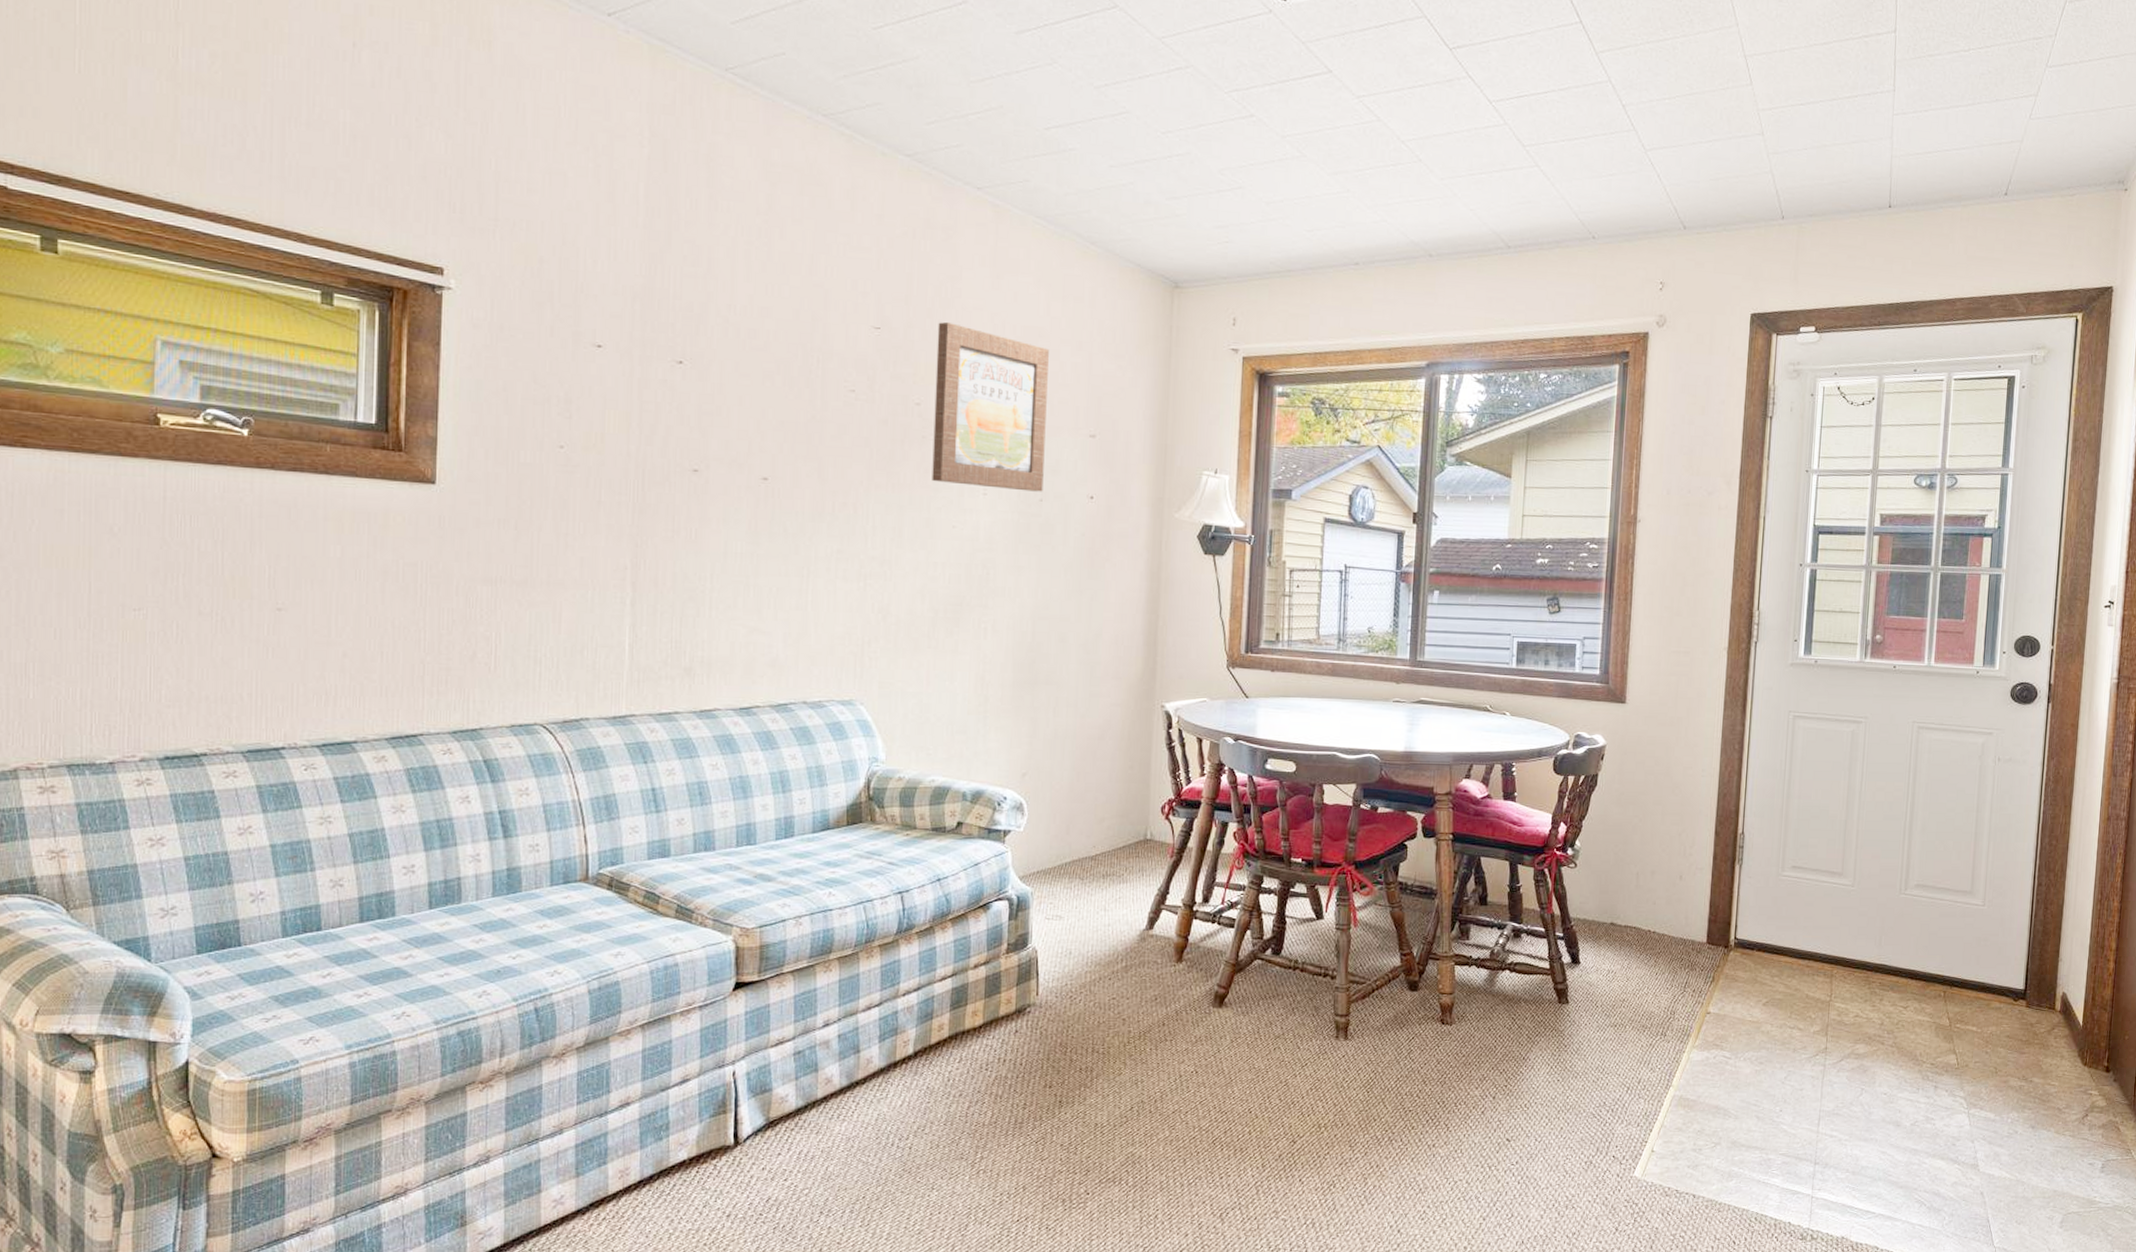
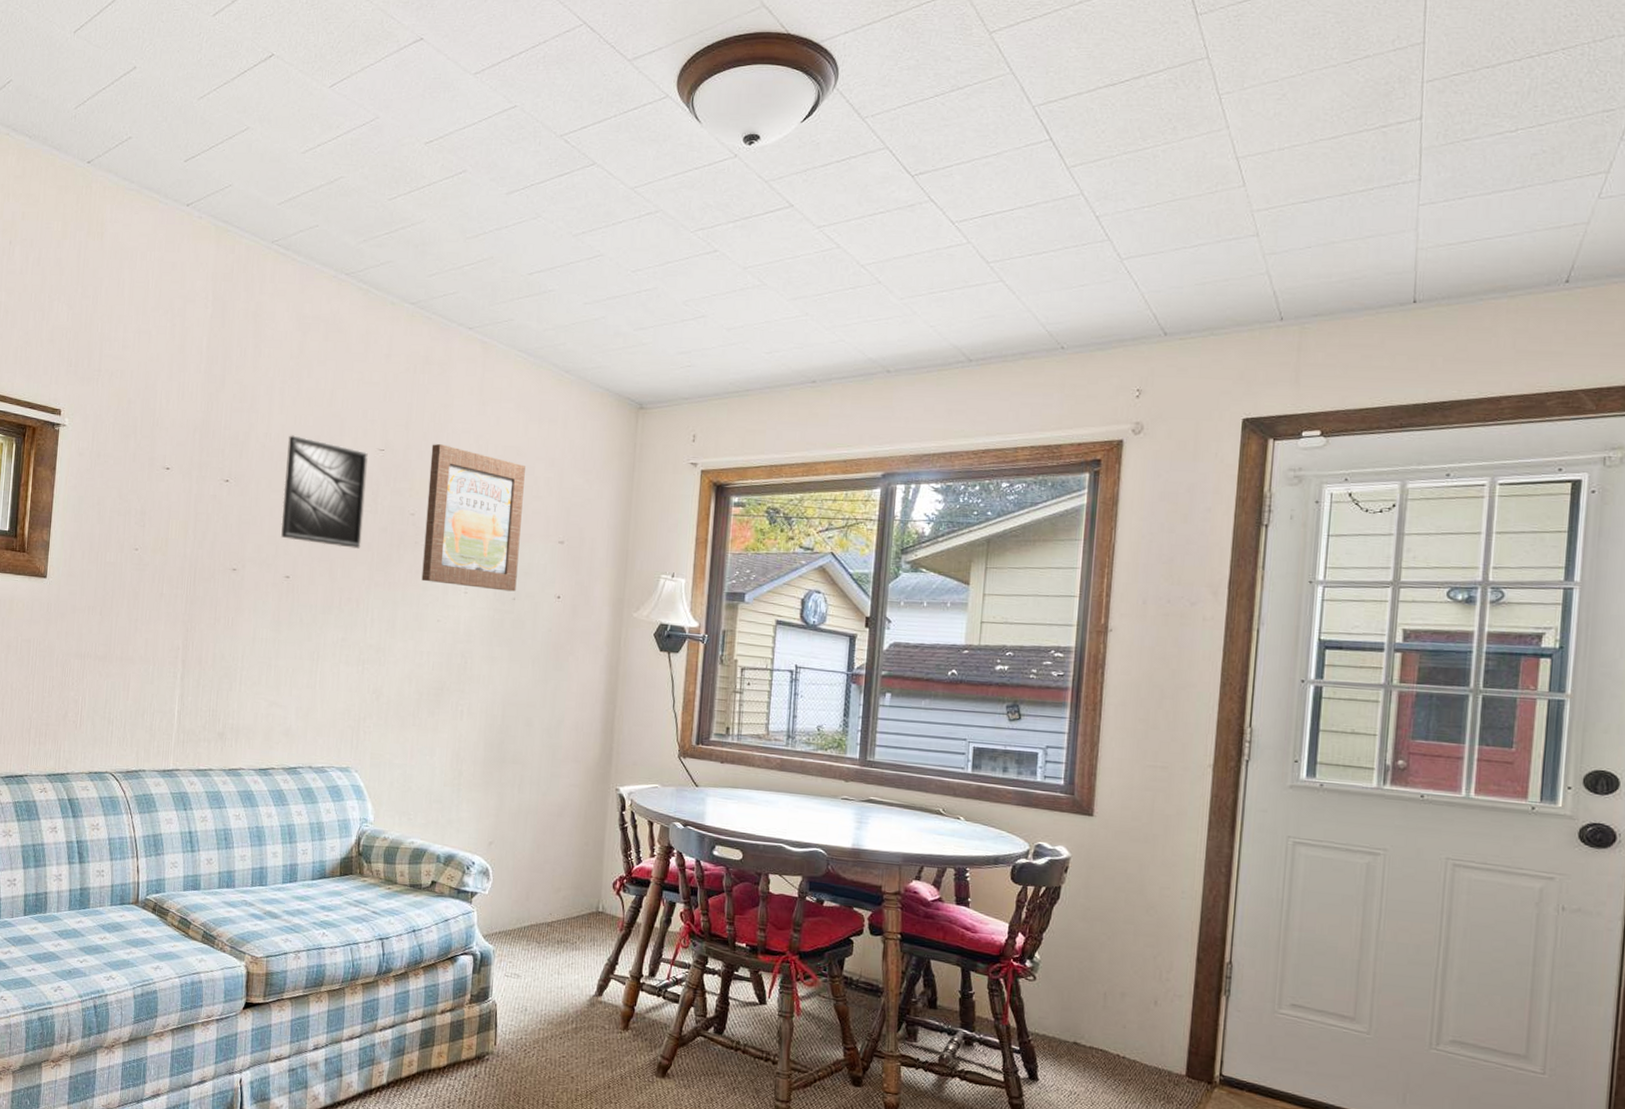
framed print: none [754,308,860,444] -> present [281,435,368,549]

